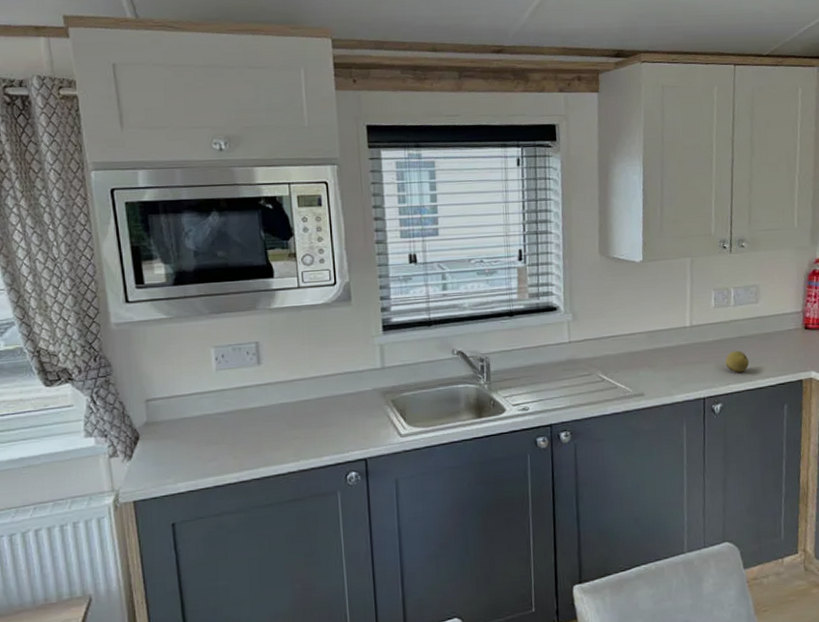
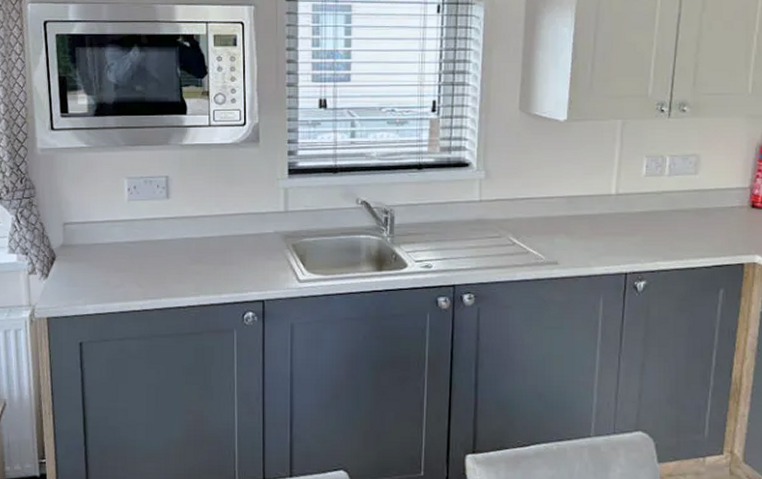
fruit: present [725,351,750,372] -> none [654,225,682,248]

